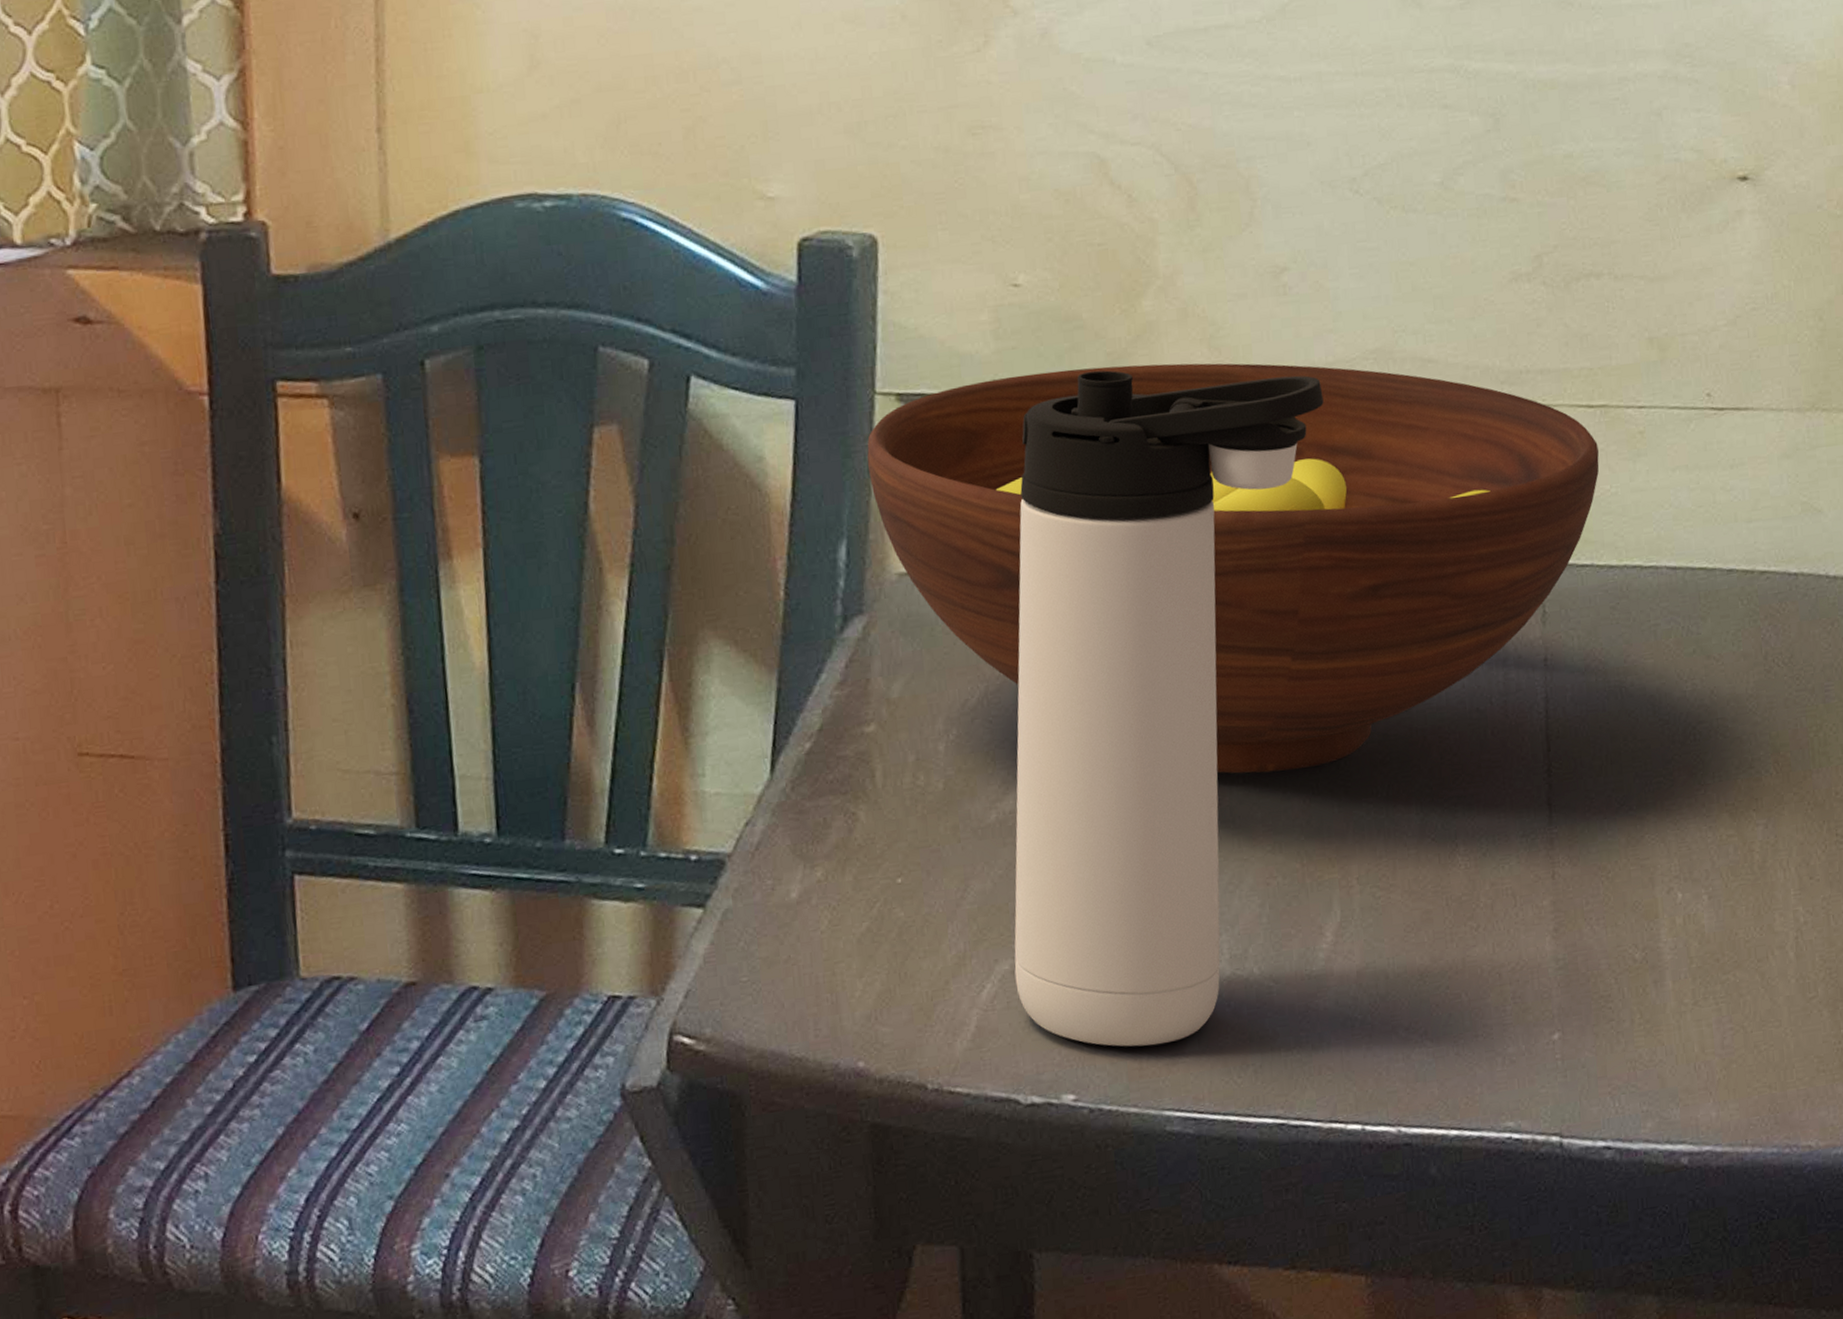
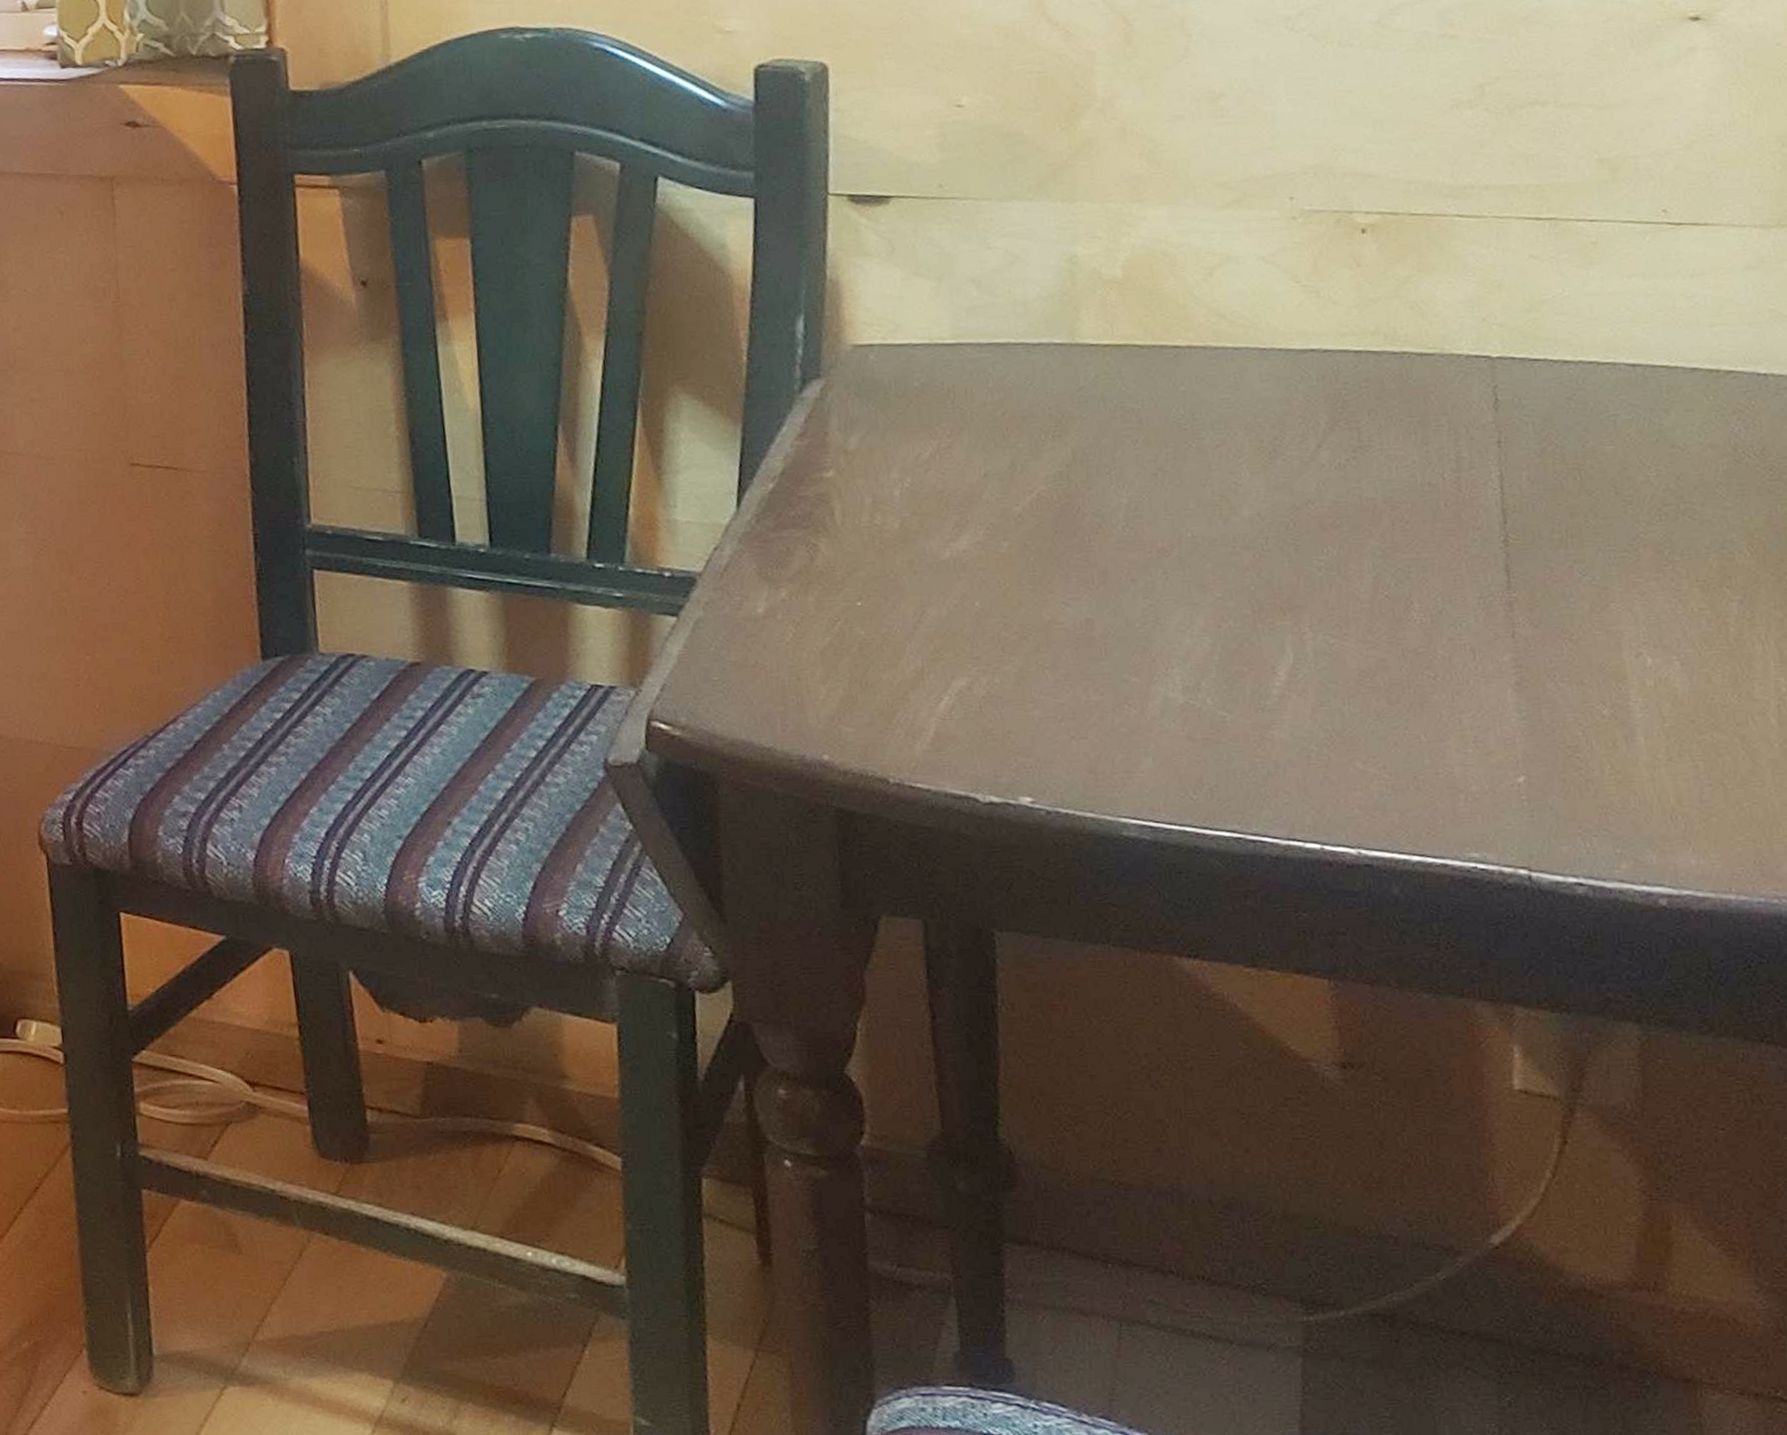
fruit bowl: present [867,363,1600,774] -> none [821,174,1550,530]
thermos bottle: present [1014,370,1324,1047] -> none [967,179,1264,760]

